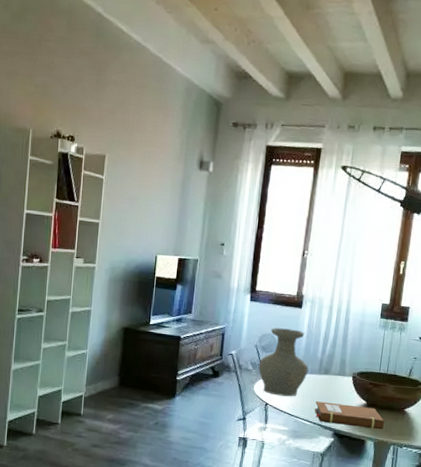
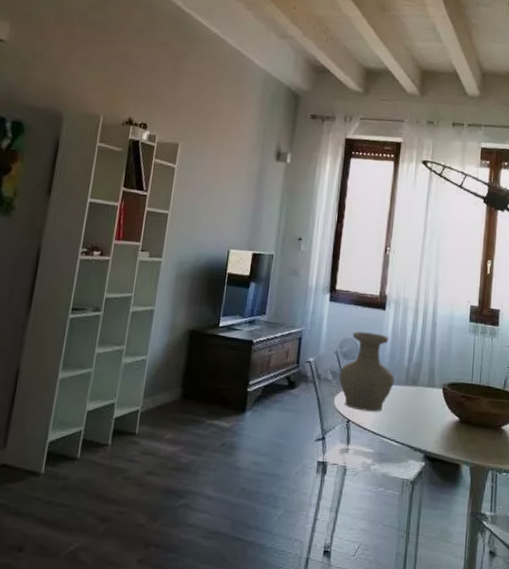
notebook: present [315,401,384,430] -> none [403,417,480,452]

